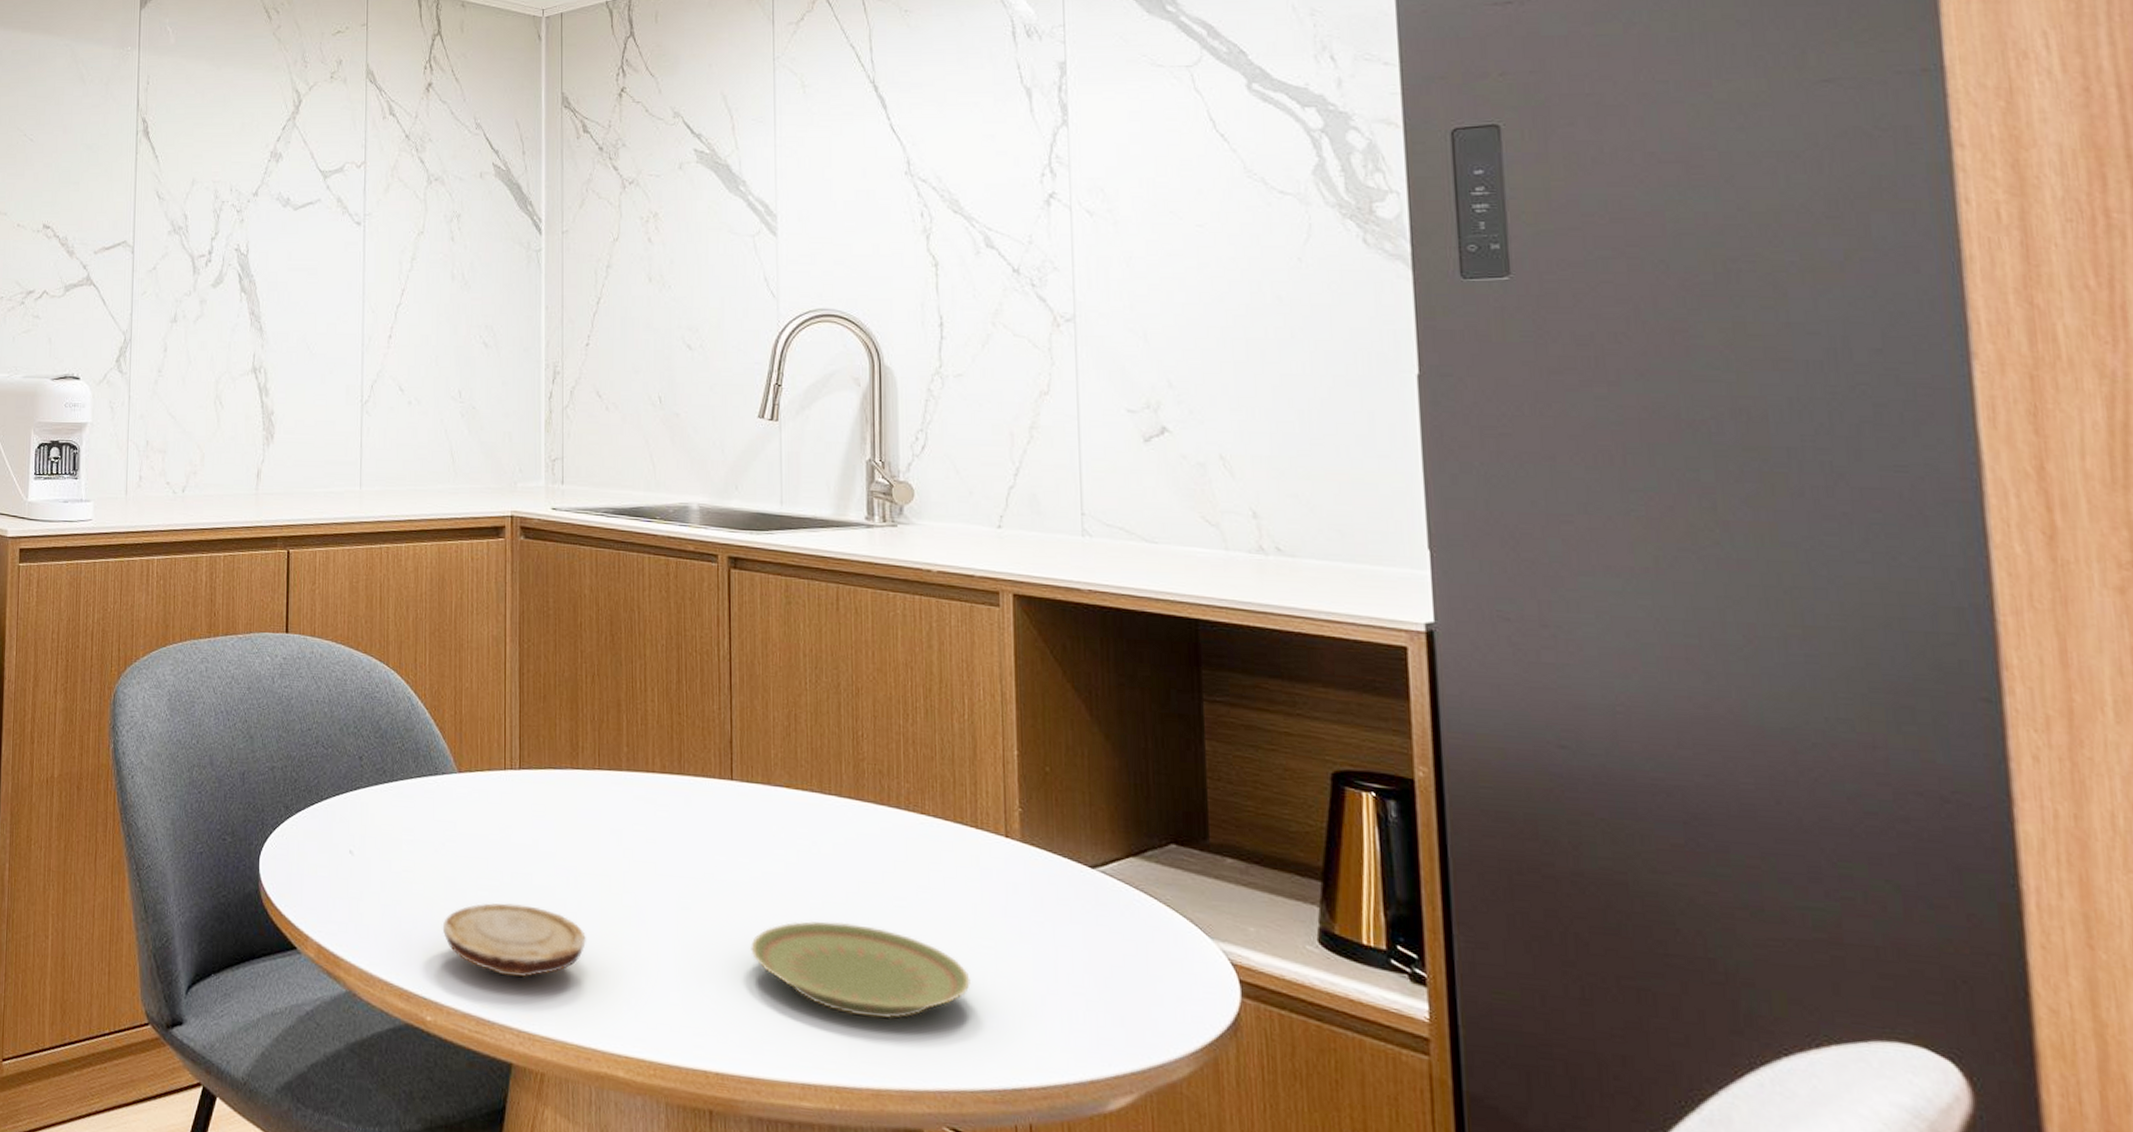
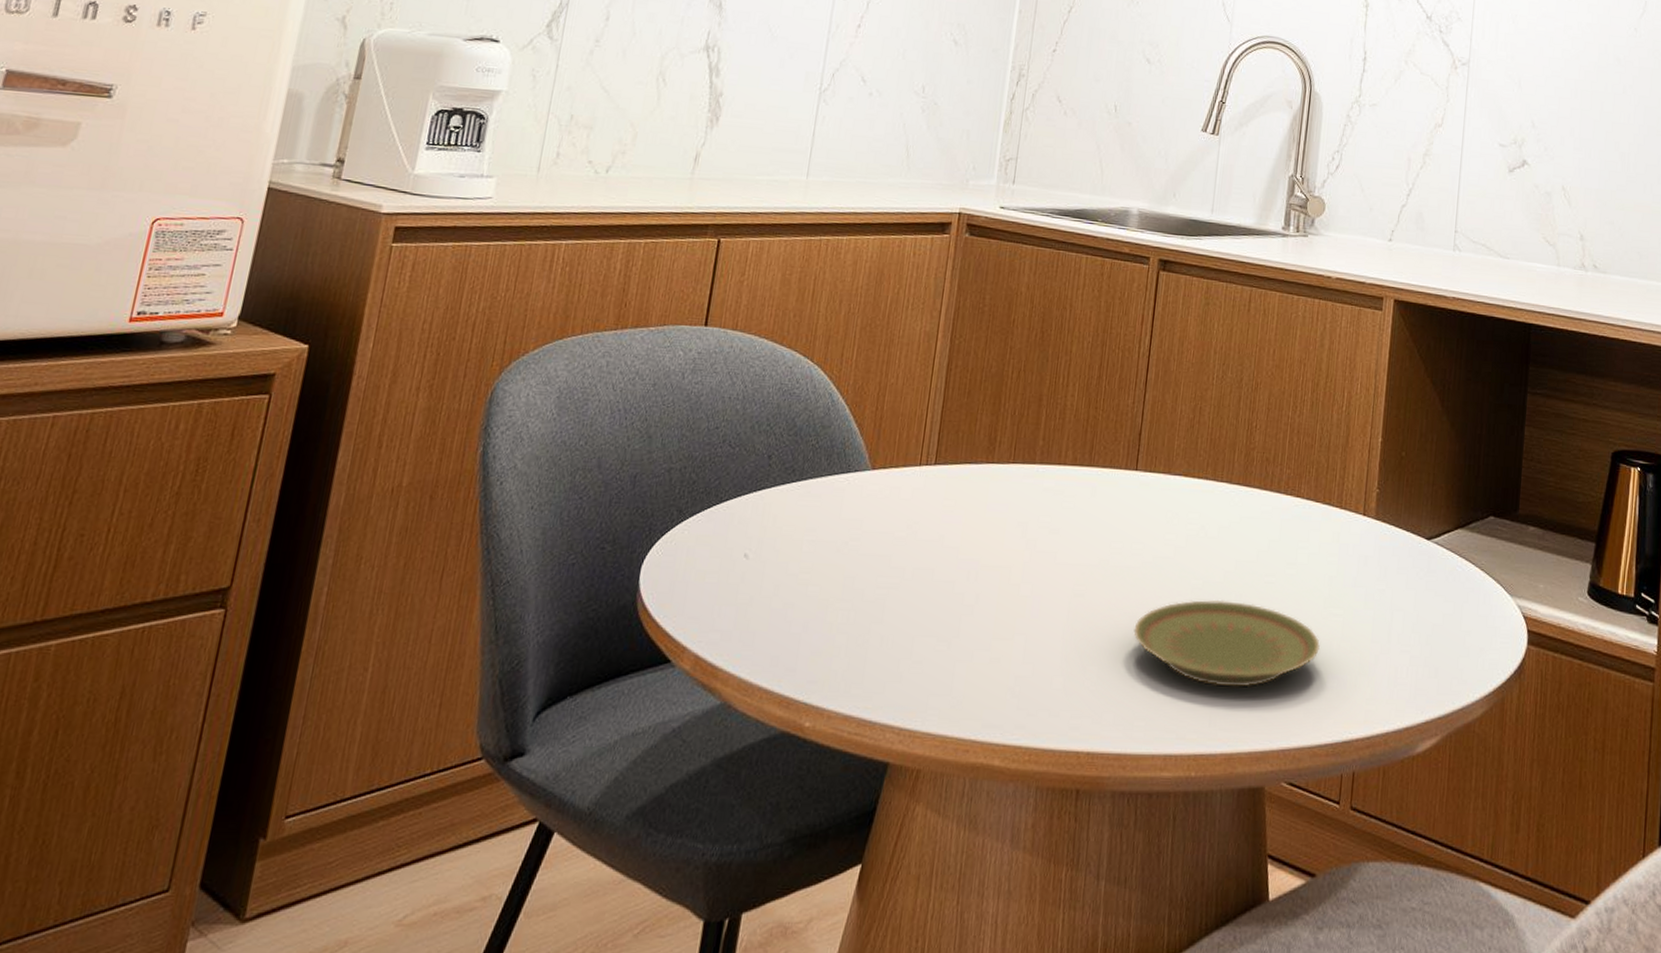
wood slice: present [442,903,586,978] -> none [834,600,980,675]

